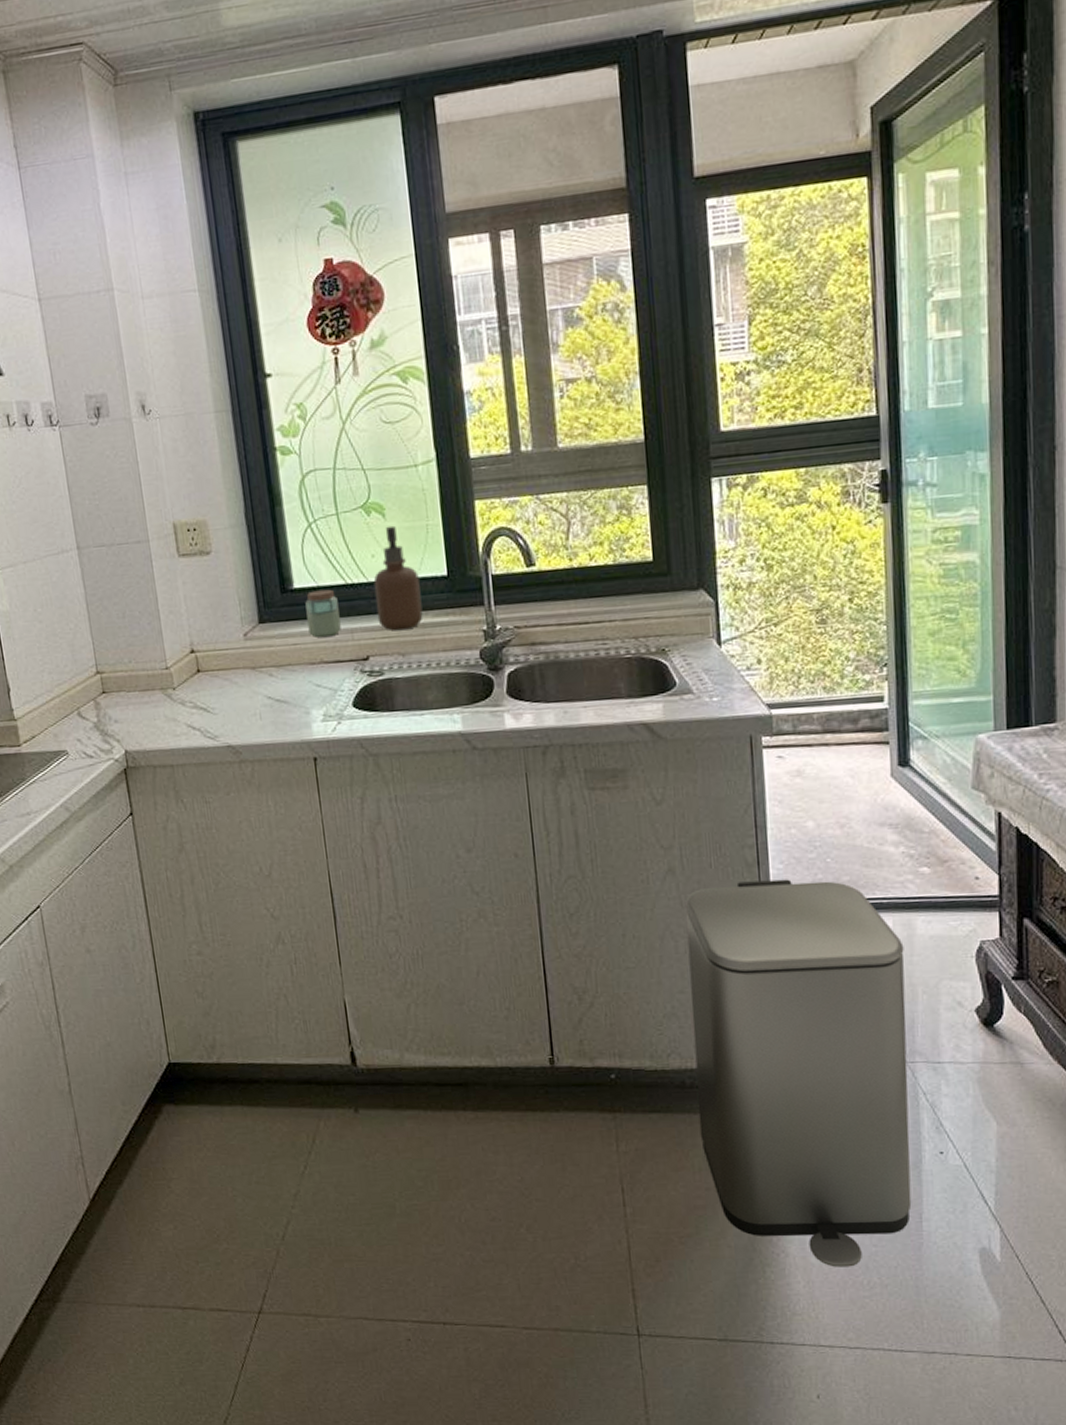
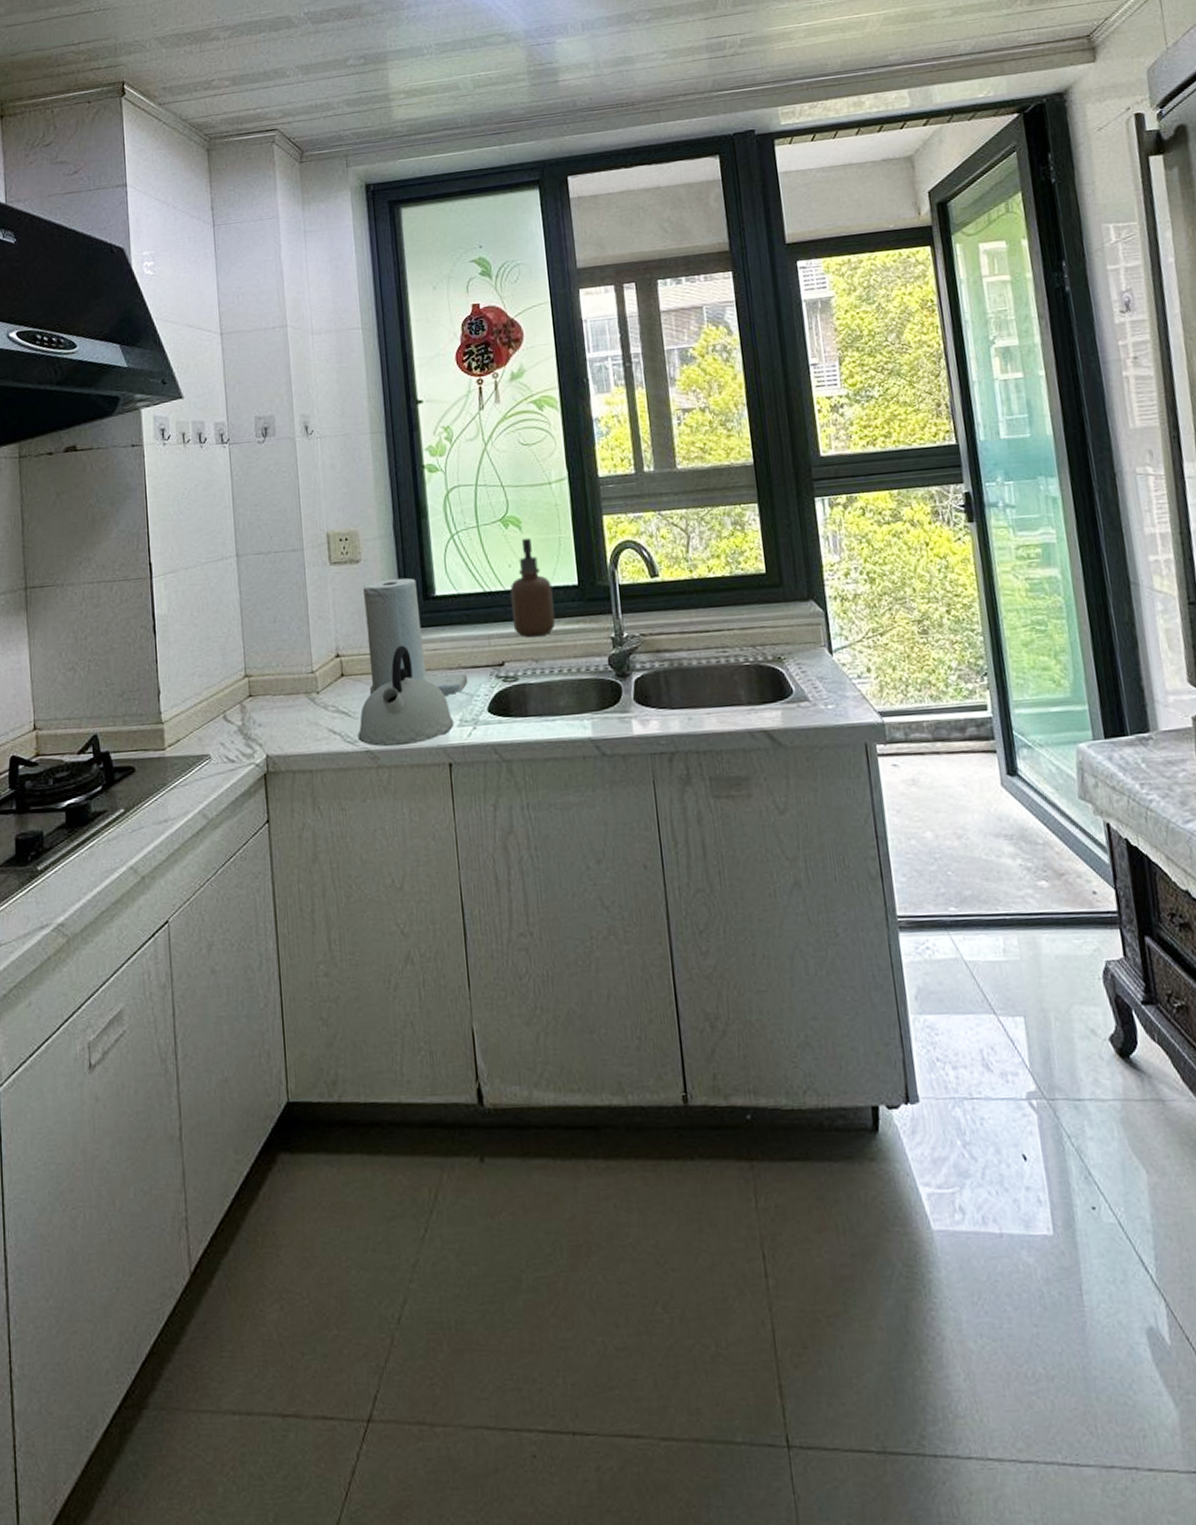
paper towel: none [215,570,331,690] -> present [363,578,468,695]
kettle: none [218,639,318,742] -> present [358,645,455,747]
peanut butter: present [305,589,341,638] -> none [446,597,479,644]
pedal bin: present [684,879,912,1267] -> none [812,893,1070,1354]

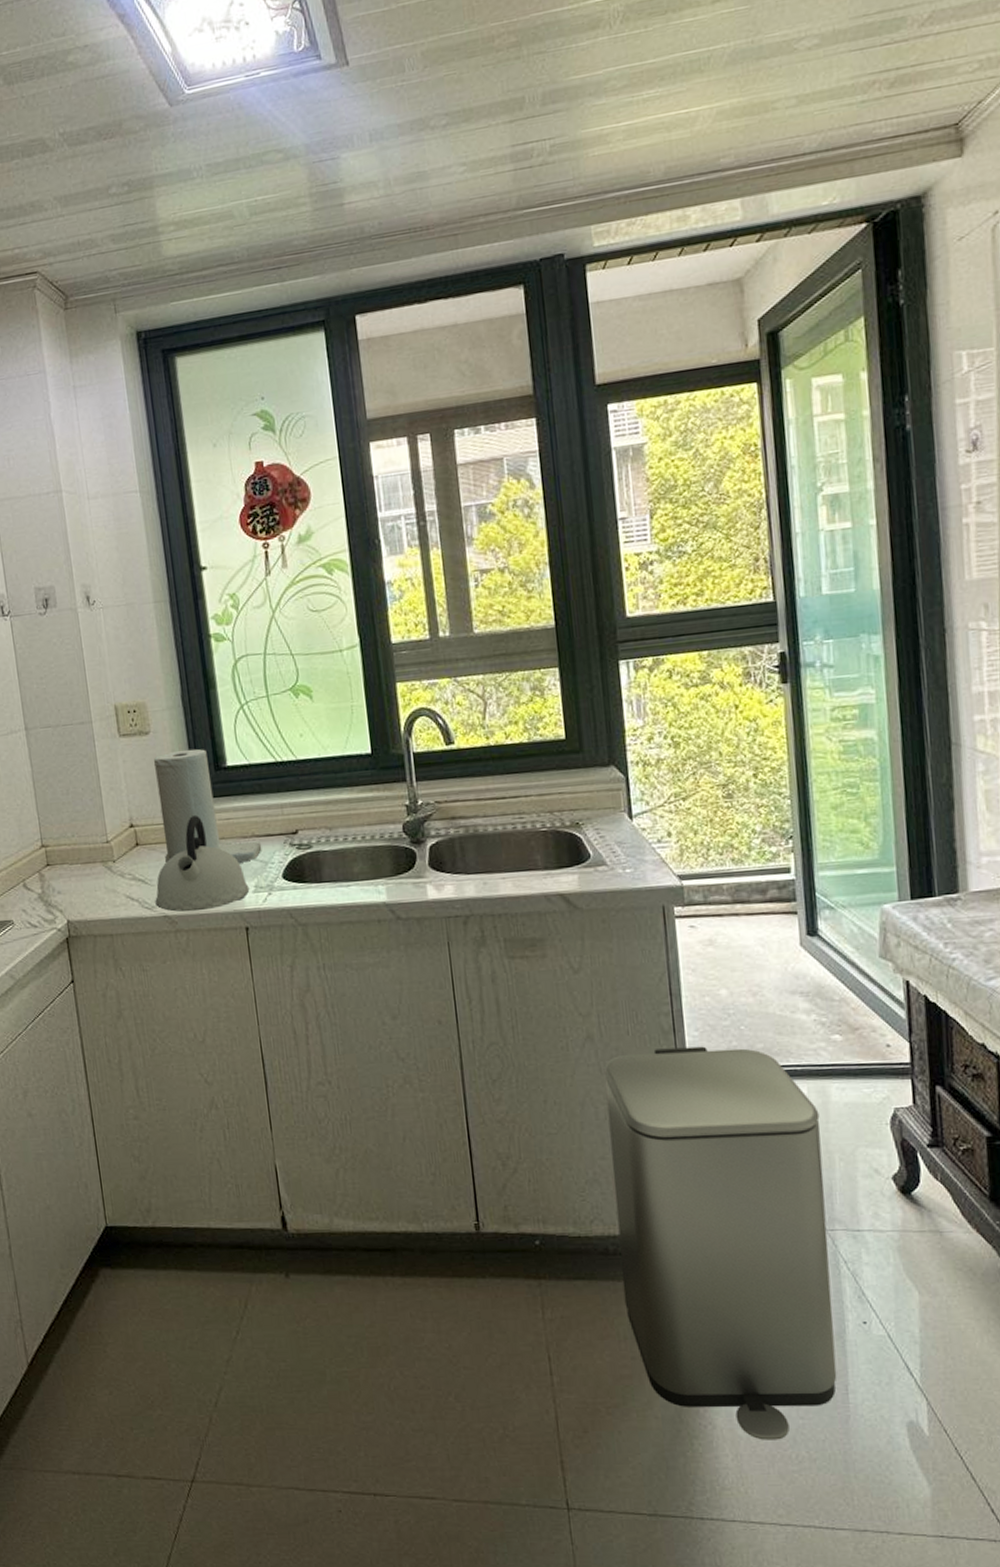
soap dispenser: present [509,537,556,637] -> none [301,706,349,805]
pedal bin: none [812,893,1070,1354] -> present [603,1046,837,1440]

